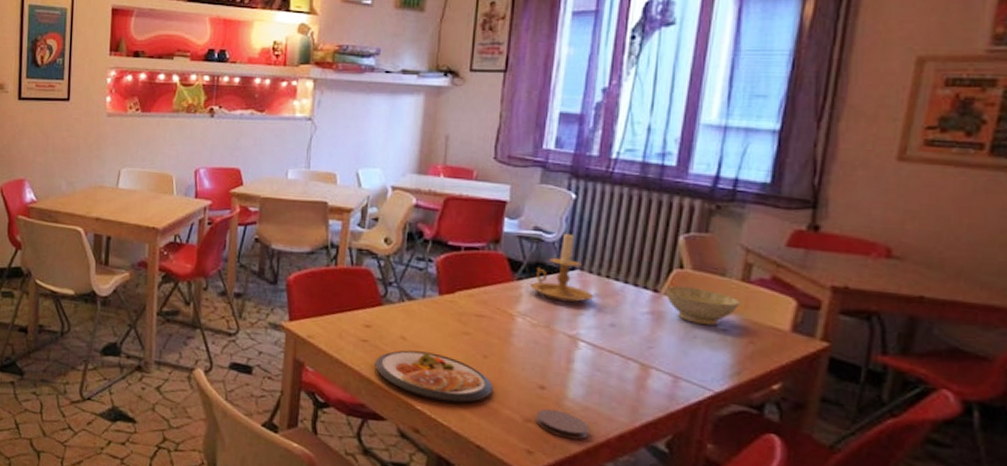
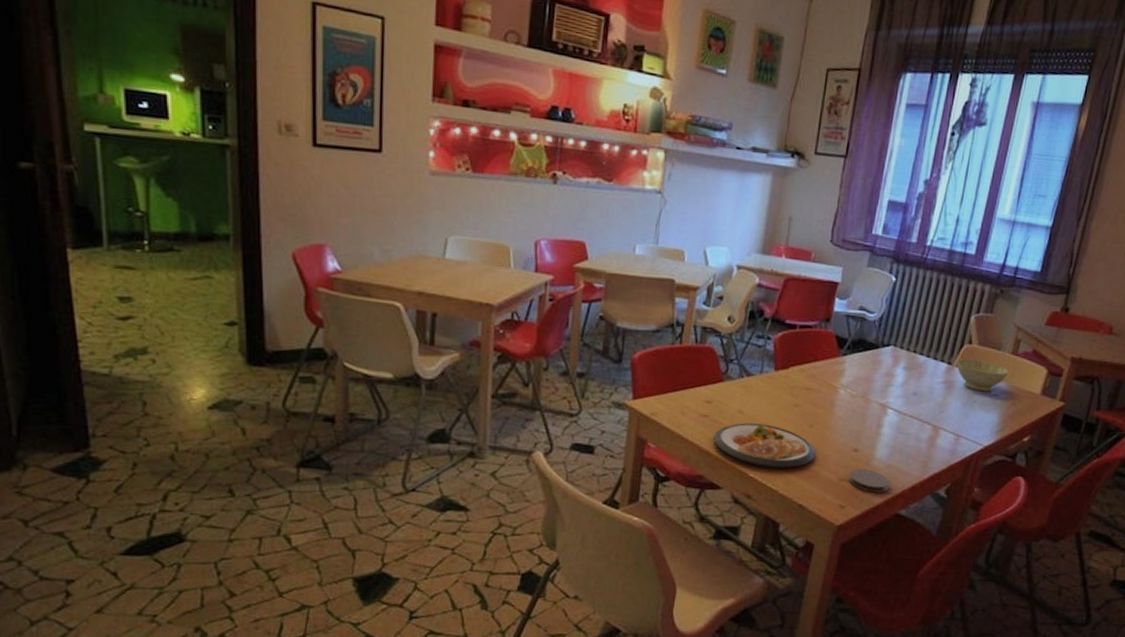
candle holder: present [530,232,595,303] -> none [852,312,903,375]

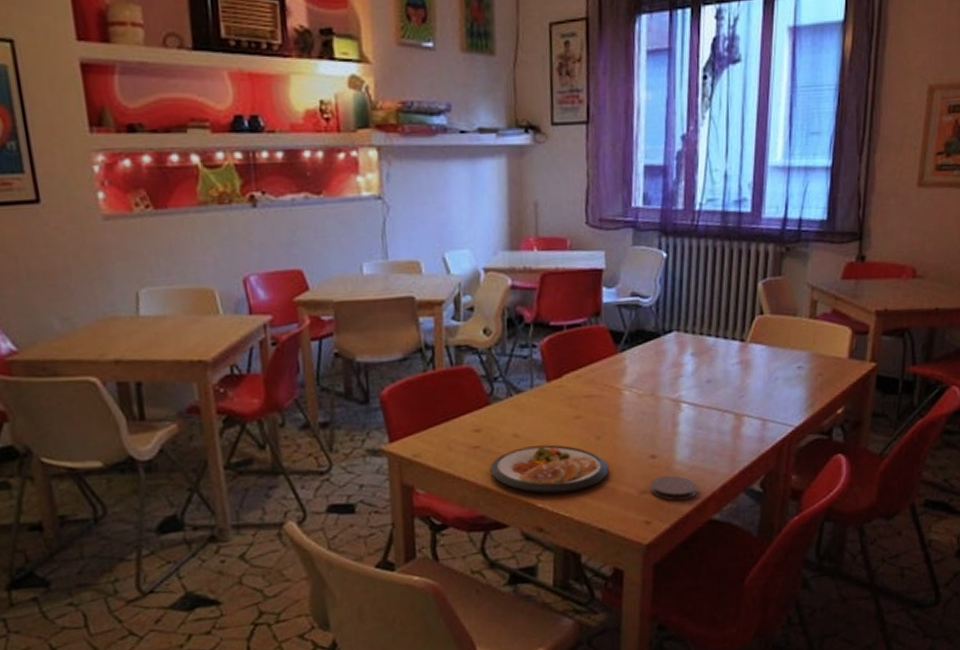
bowl: present [956,359,1009,392] -> none [750,331,809,367]

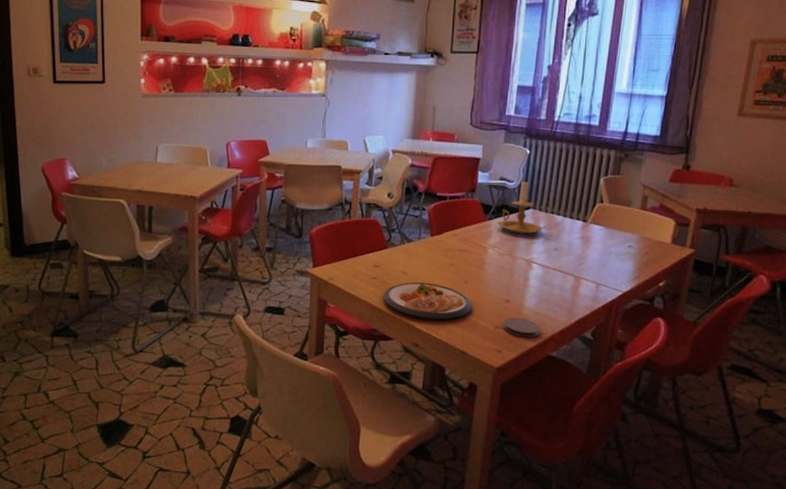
candle holder: none [633,293,692,367] -> present [498,180,543,235]

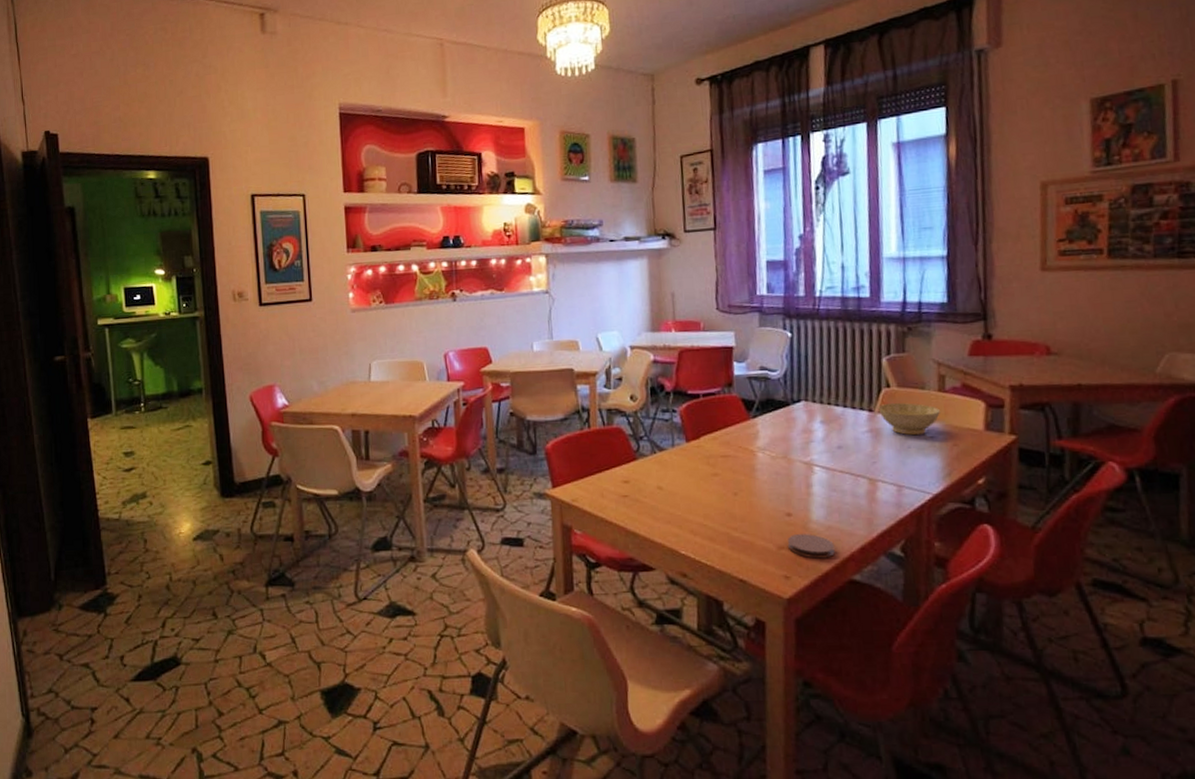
dish: present [383,282,473,320] -> none [637,498,747,543]
candle holder: present [498,180,543,235] -> none [764,367,821,433]
bowl: none [591,216,639,244] -> present [878,403,940,436]

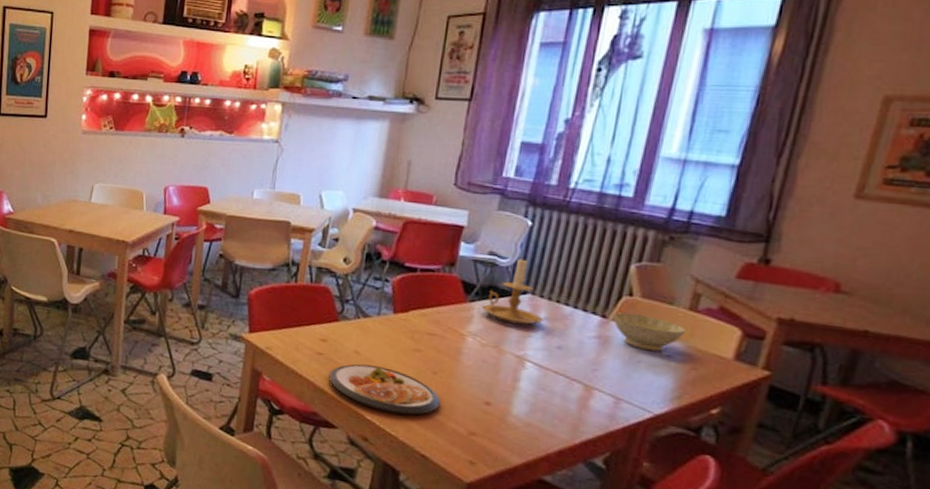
dish: none [637,498,747,543] -> present [329,364,441,416]
candle holder: none [764,367,821,433] -> present [481,257,544,325]
coaster: present [787,534,836,559] -> none [479,423,532,454]

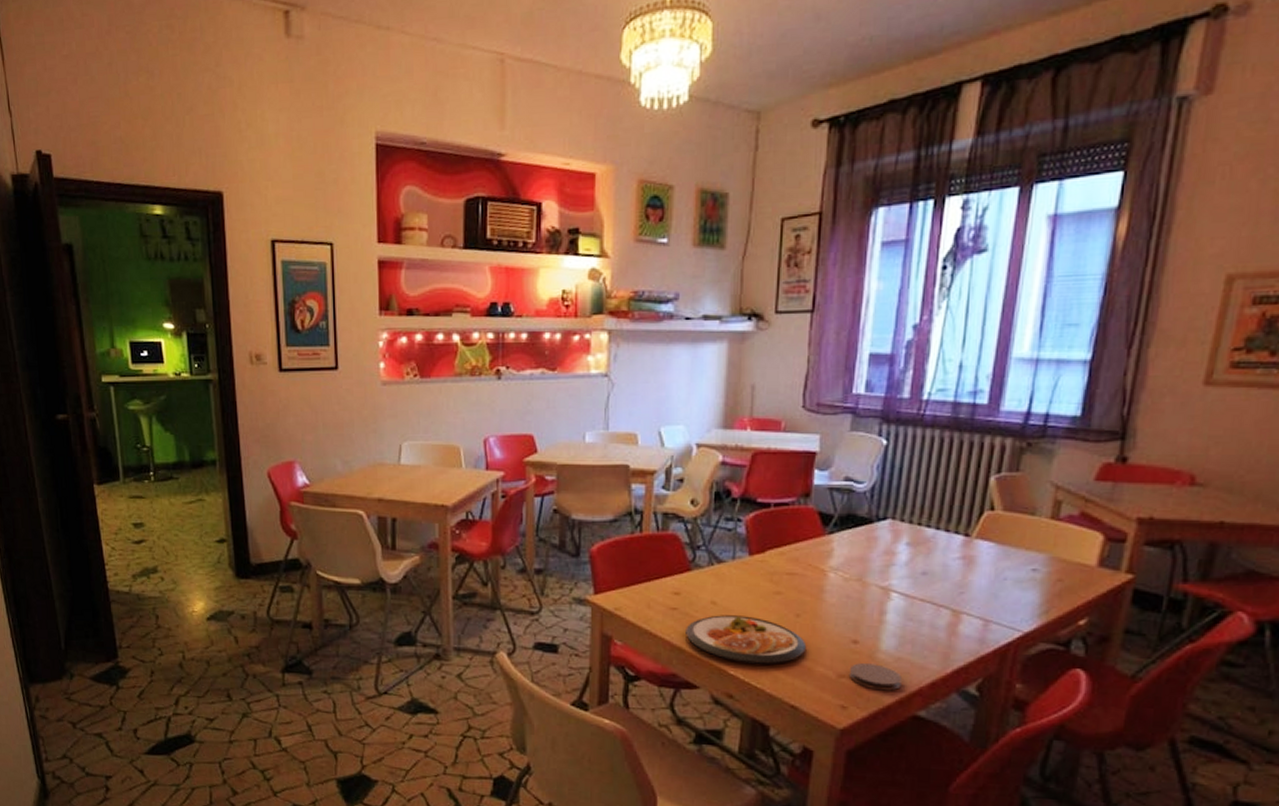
coaster: none [479,423,532,454] -> present [848,663,903,691]
candle holder: present [481,257,544,325] -> none [841,480,907,554]
bowl: present [613,312,685,352] -> none [976,529,1049,567]

